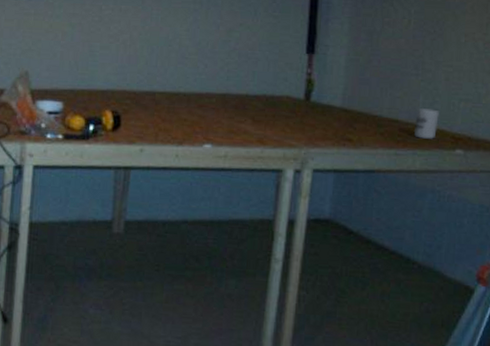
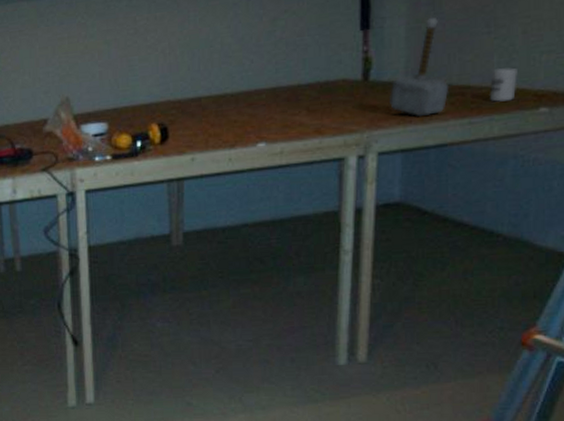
hammer: none [326,52,380,142] -> present [388,16,449,117]

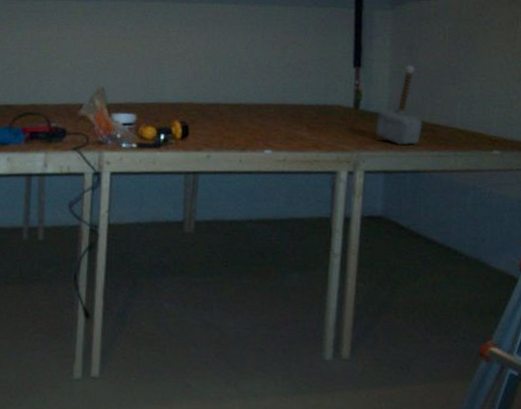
cup: present [489,67,517,102] -> none [454,114,476,142]

